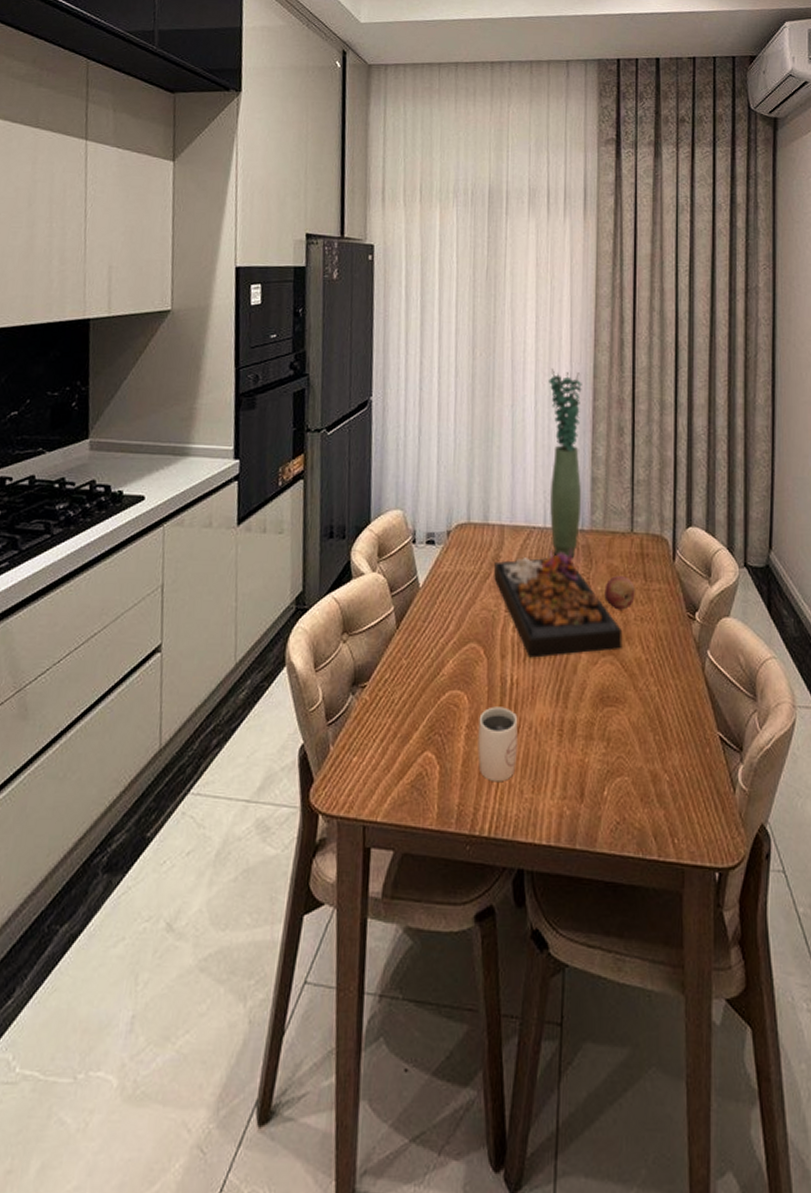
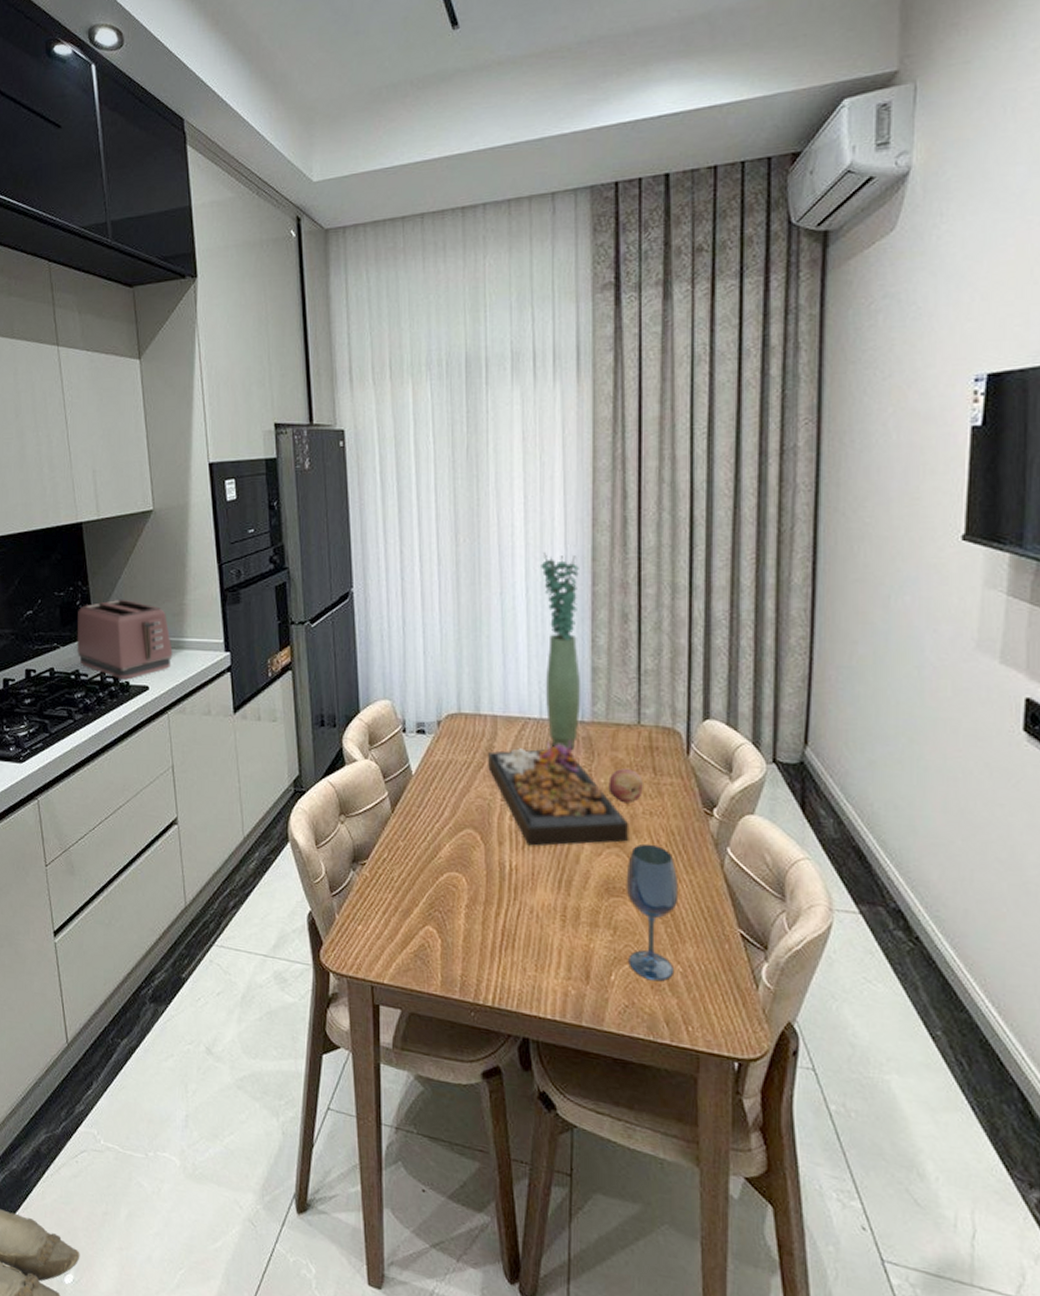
toaster: none [65,401,177,489] -> present [77,599,173,680]
mug: present [477,706,519,783] -> none [478,889,520,959]
wineglass: none [619,650,666,793] -> present [626,843,679,982]

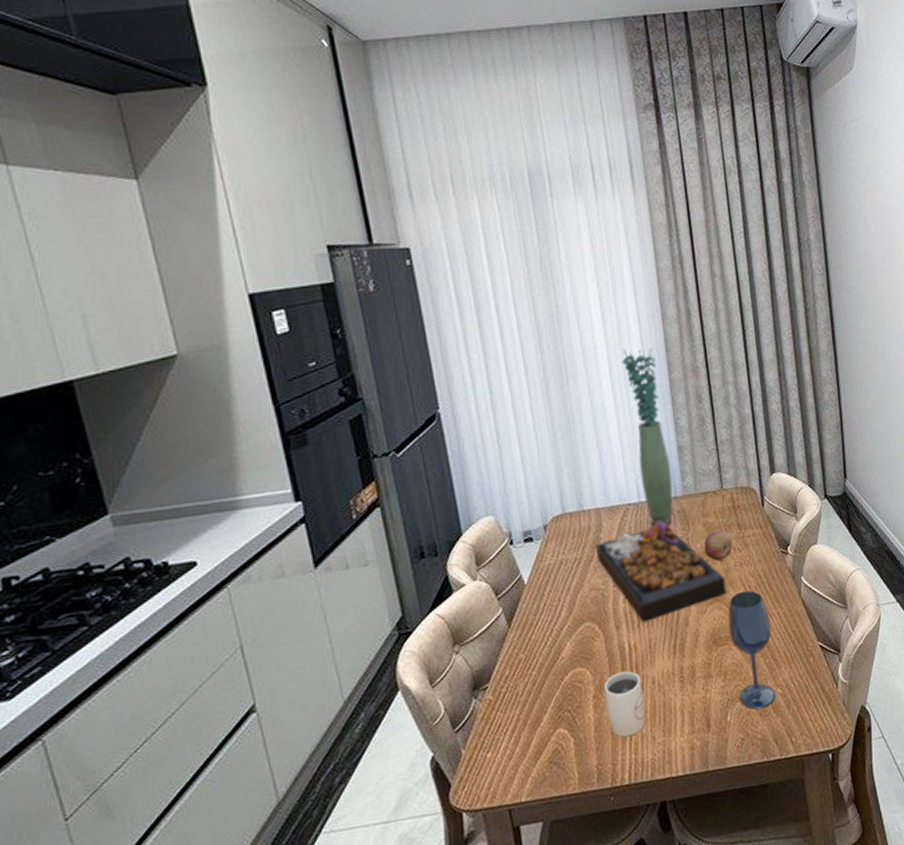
toaster: present [77,599,173,680] -> none [79,464,226,562]
mug: none [478,889,520,959] -> present [604,671,646,737]

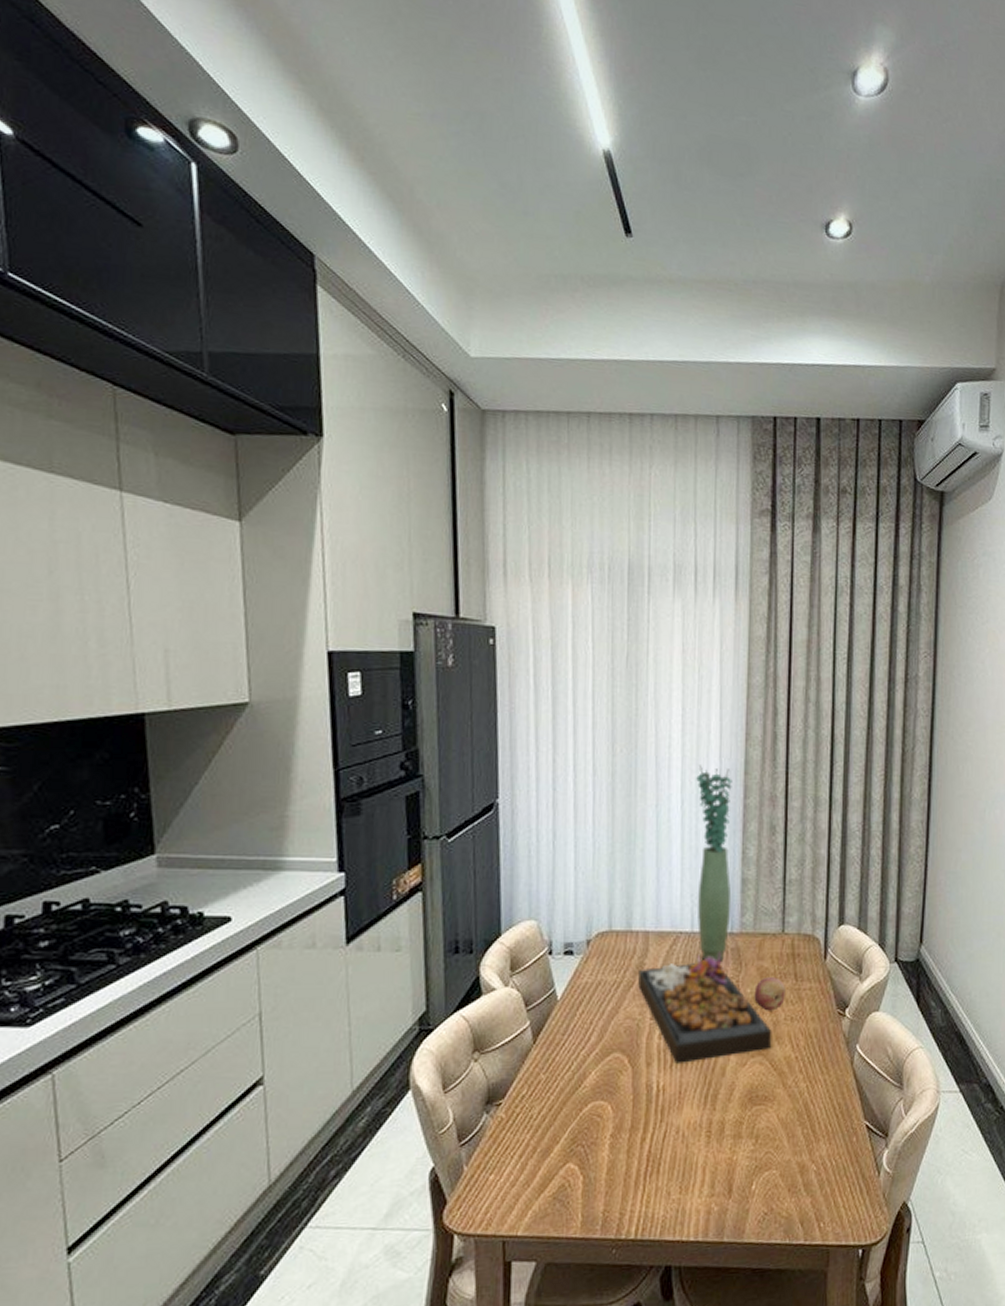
mug: present [604,671,646,737] -> none [622,1113,666,1187]
wineglass: present [727,590,775,709] -> none [767,1049,815,1184]

